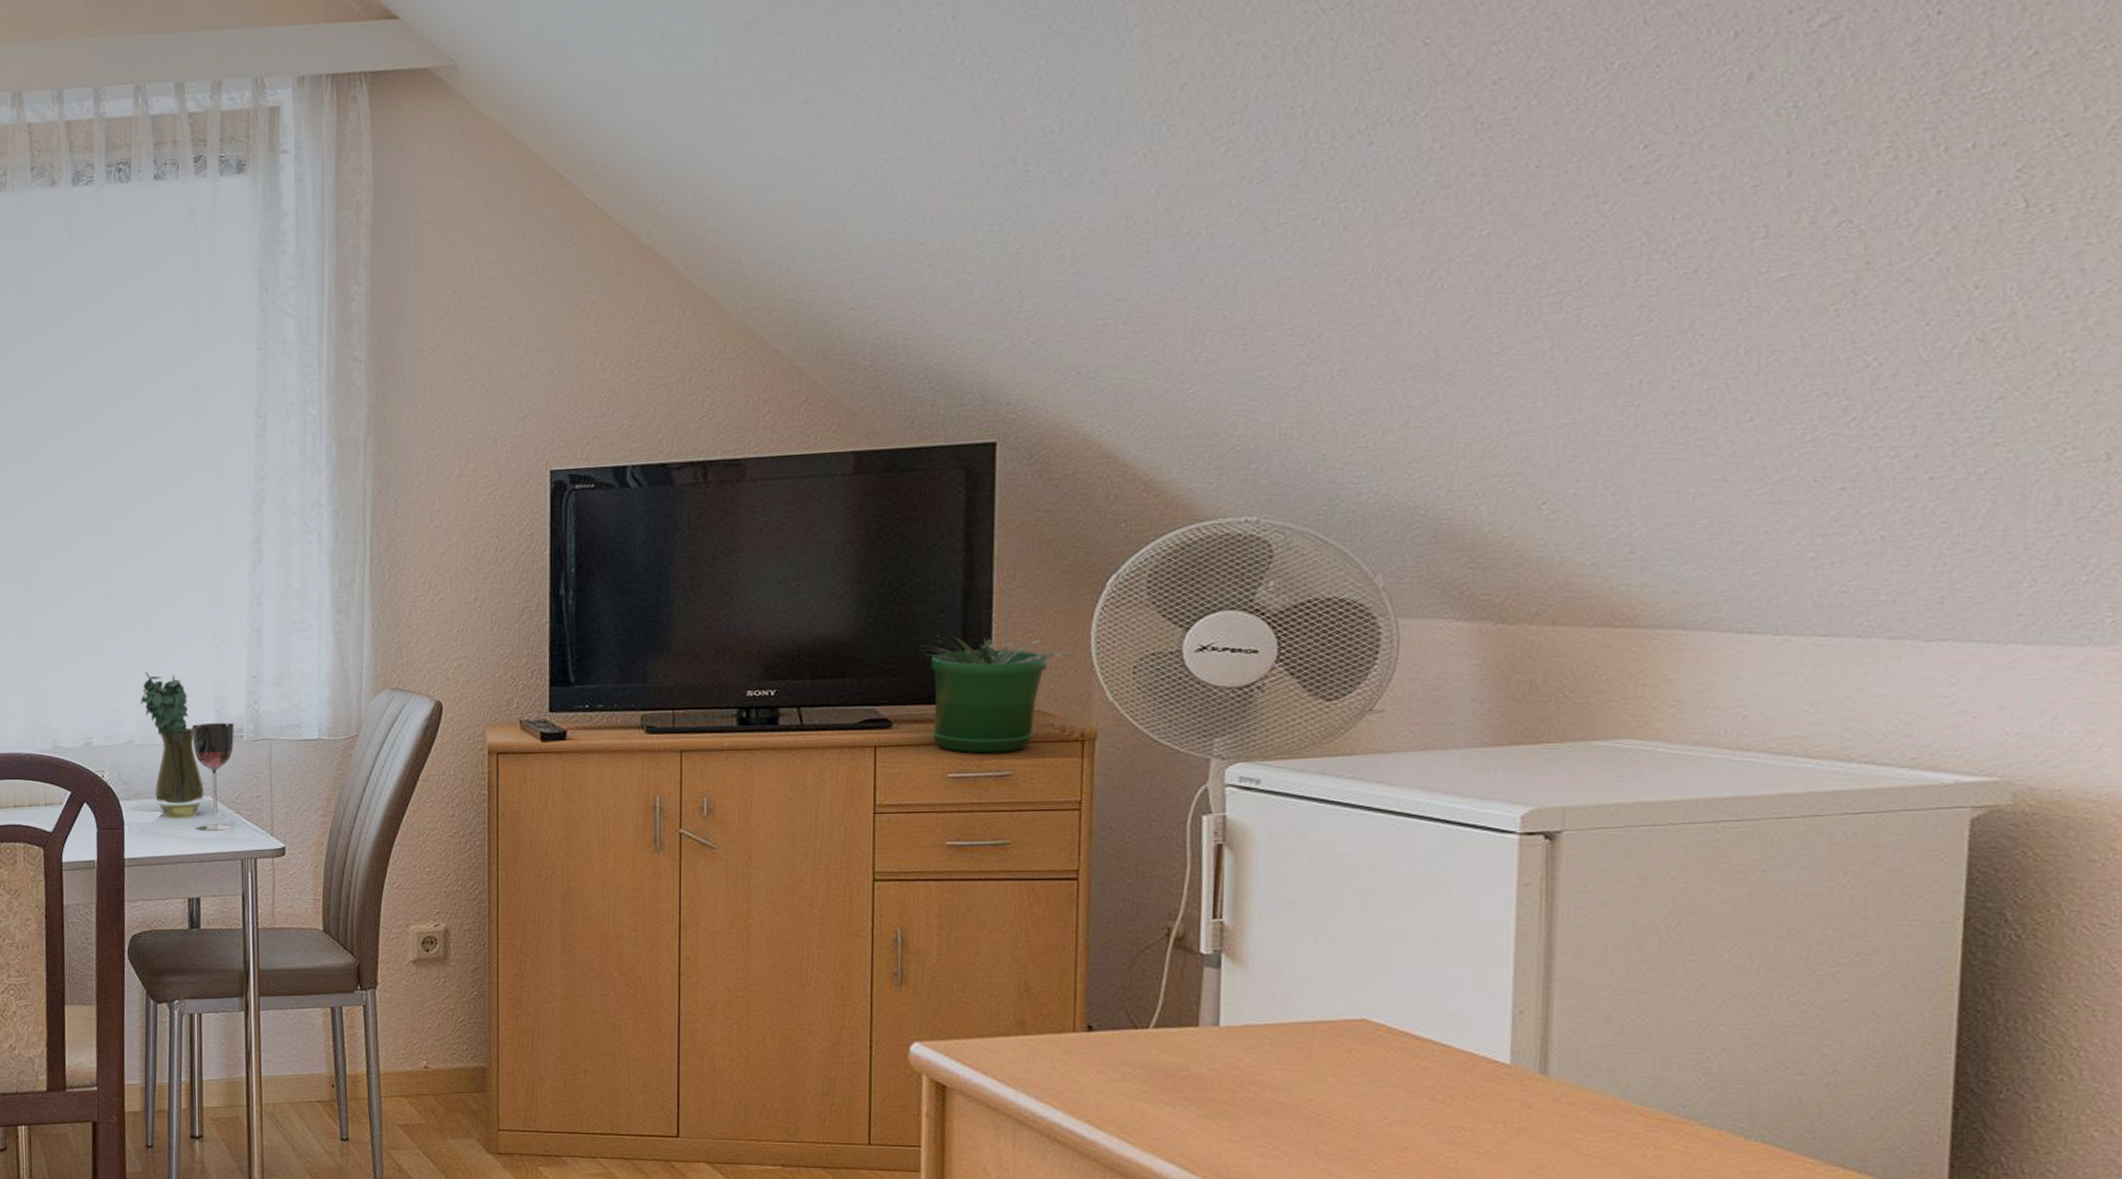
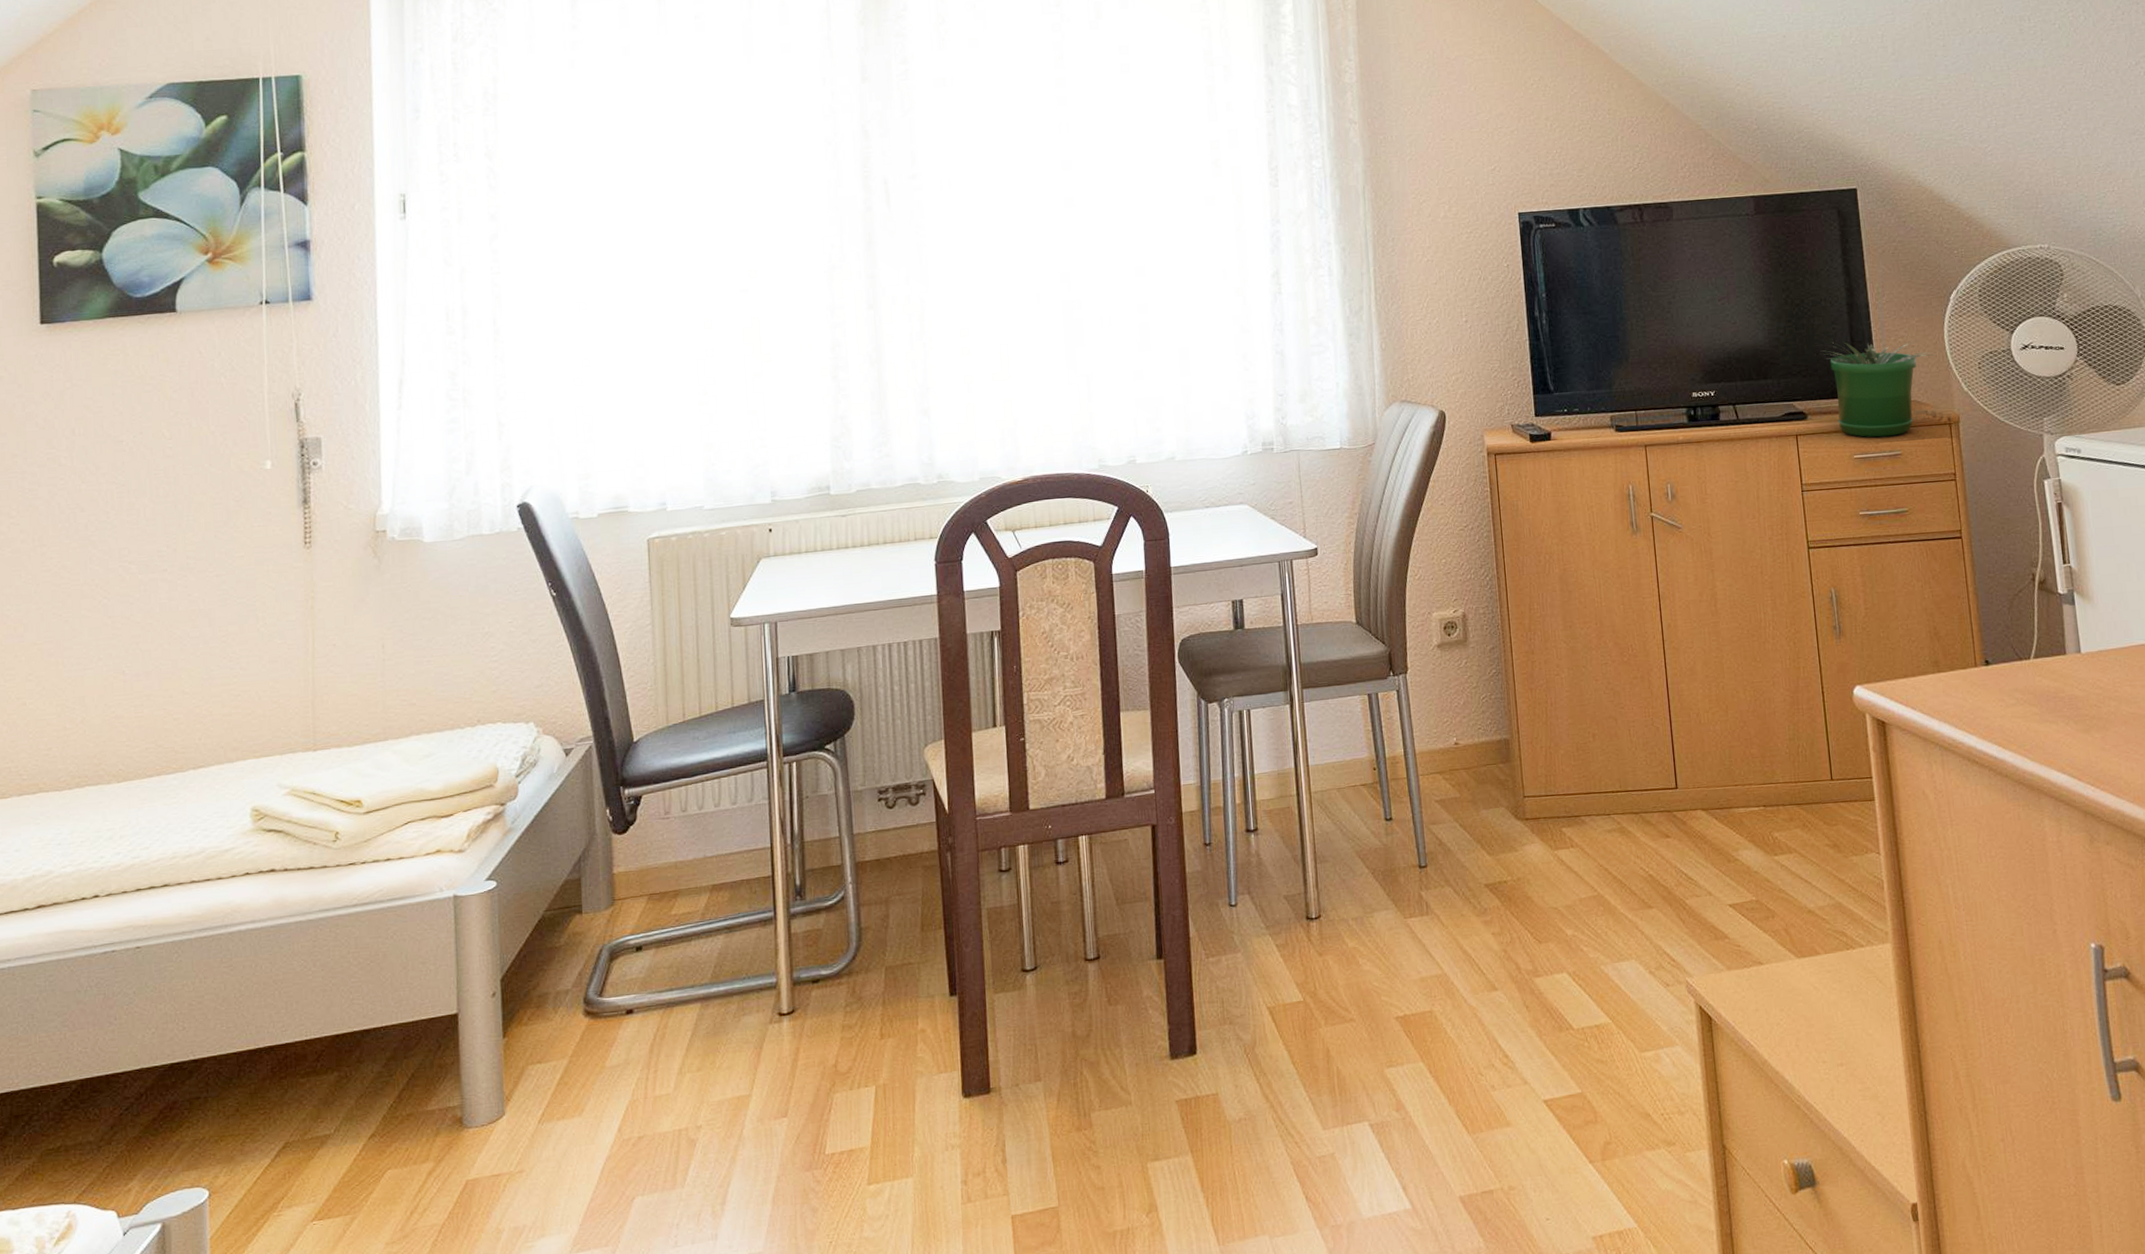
vase: present [141,672,204,819] -> none [1179,394,1242,528]
wineglass: present [192,723,236,831] -> none [1227,437,1272,537]

